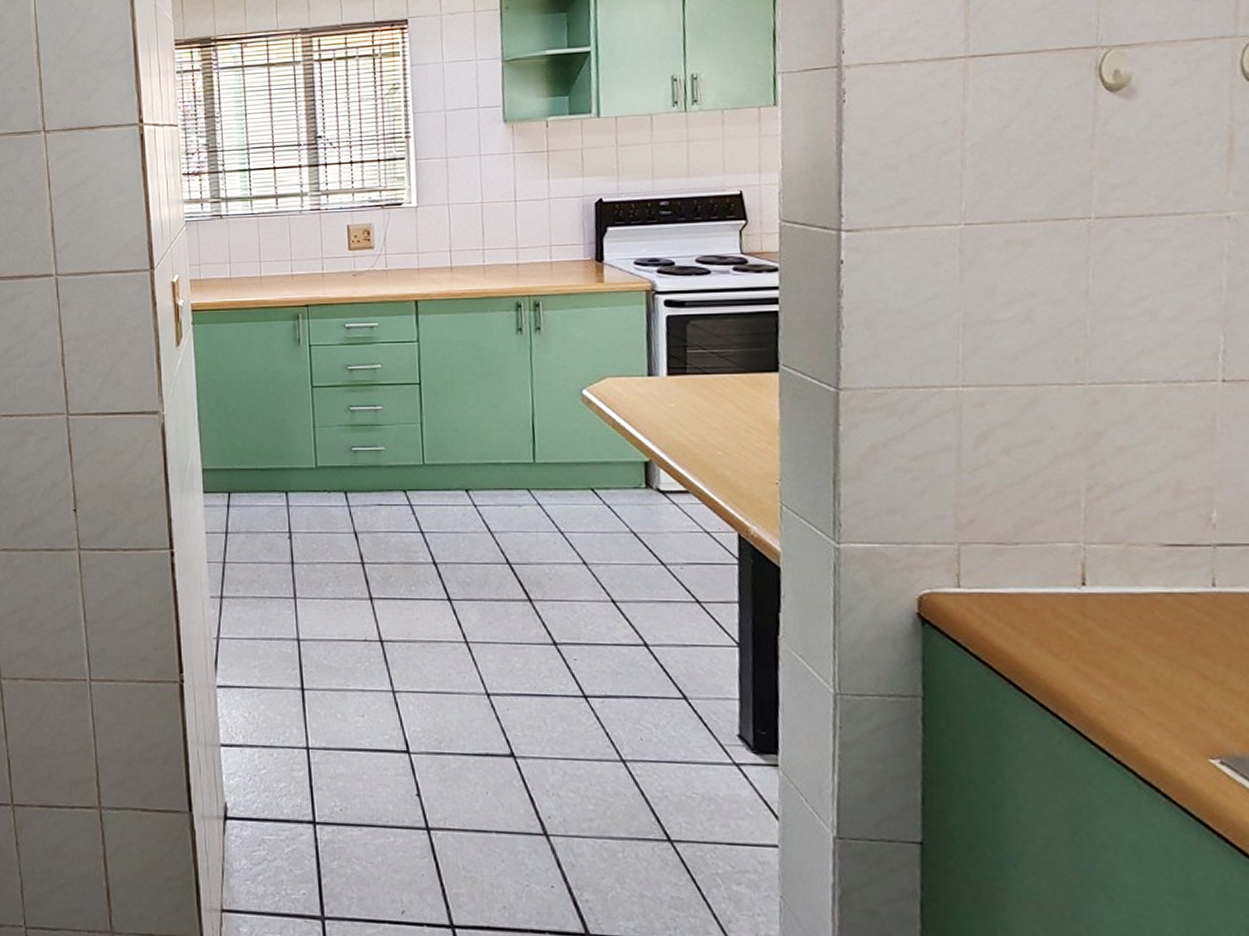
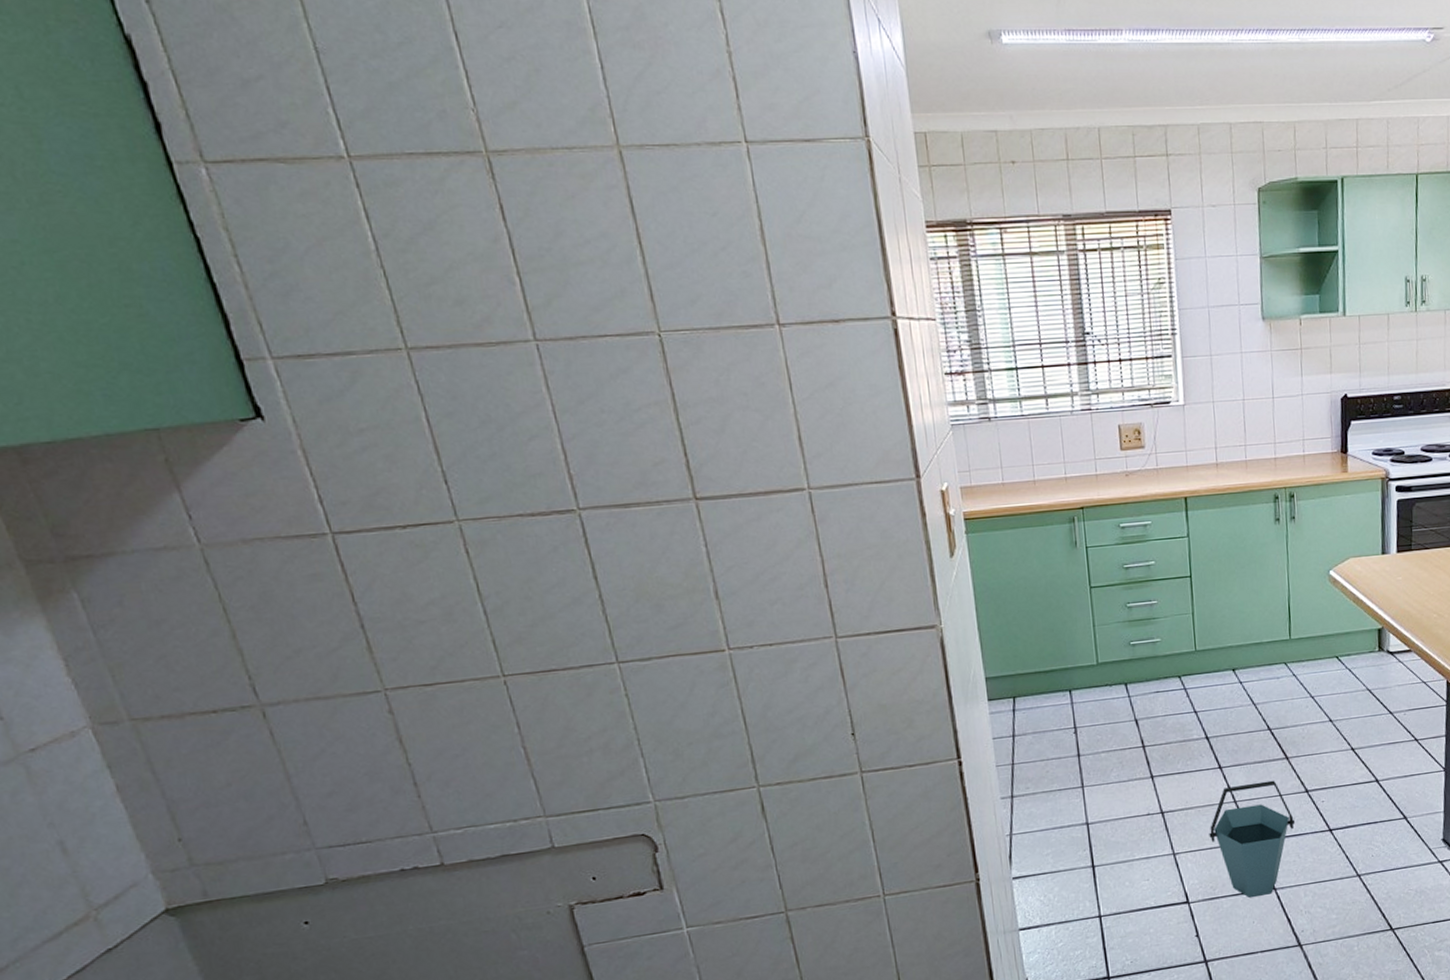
bucket: none [435,623,541,762] -> present [1209,780,1296,898]

